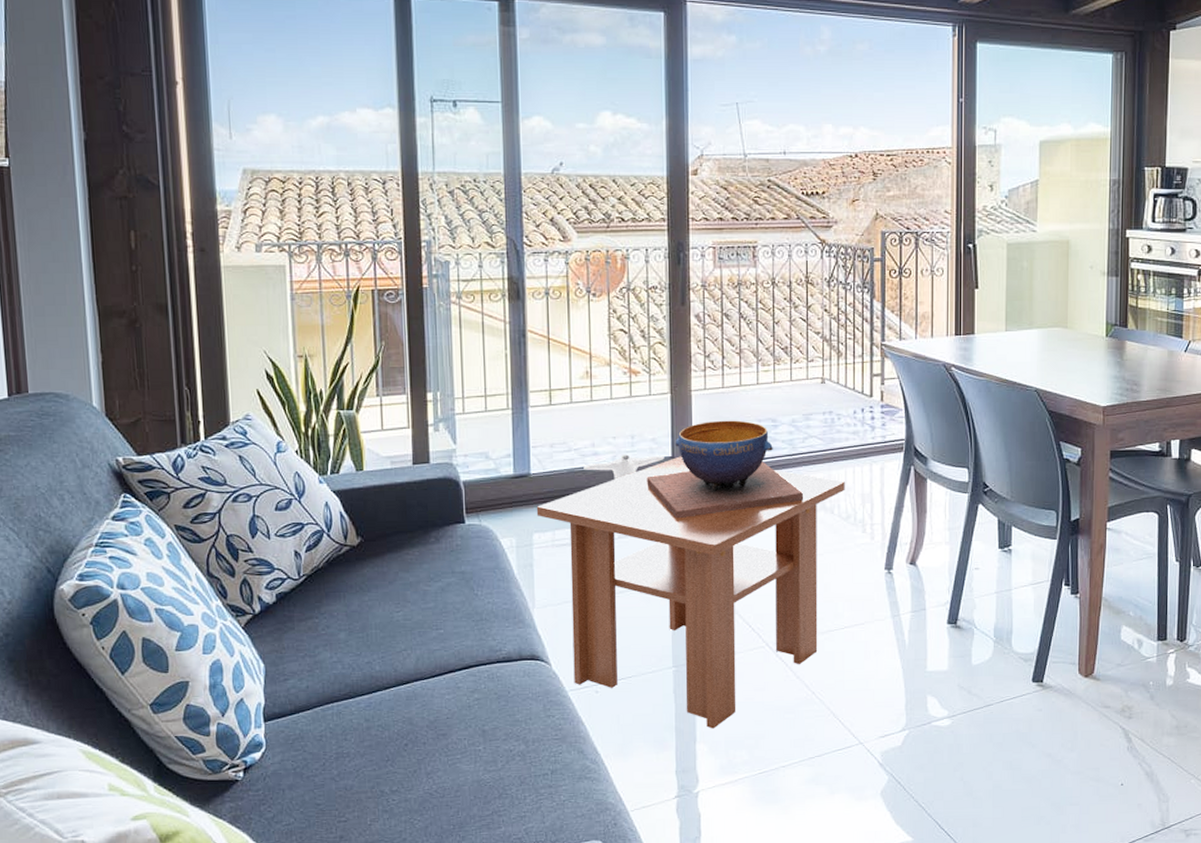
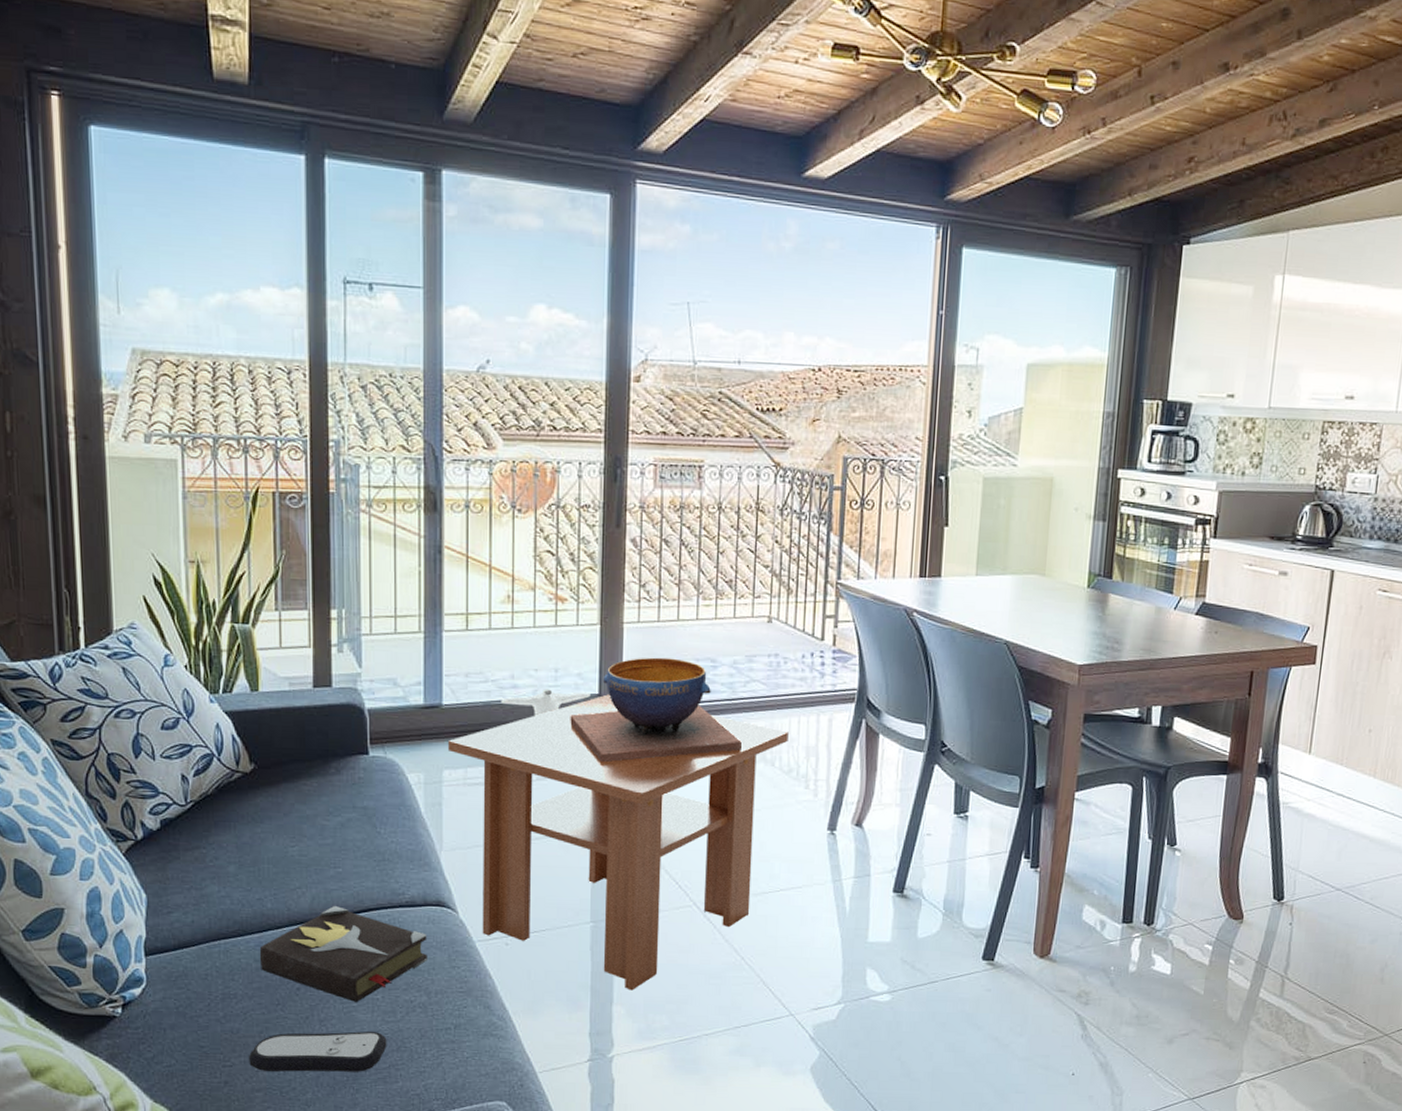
remote control: none [362,780,490,824] -> present [249,1031,387,1072]
hardback book: none [369,665,524,754] -> present [259,906,427,1002]

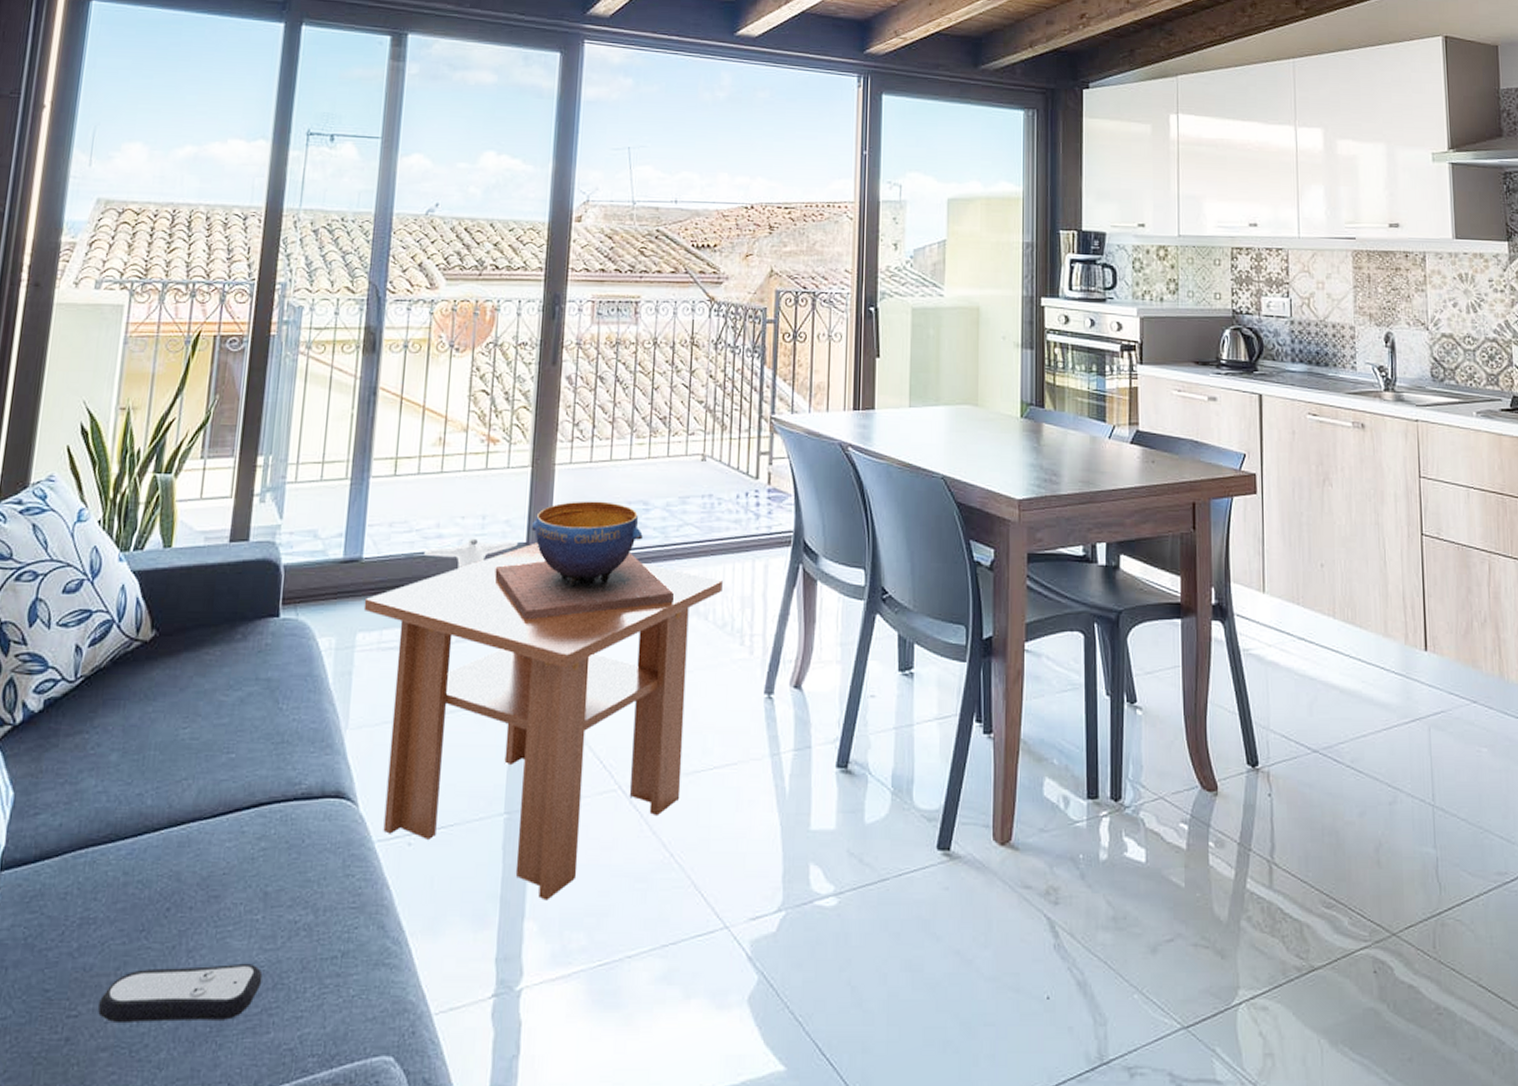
hardback book: present [259,906,427,1002] -> none [128,801,322,925]

